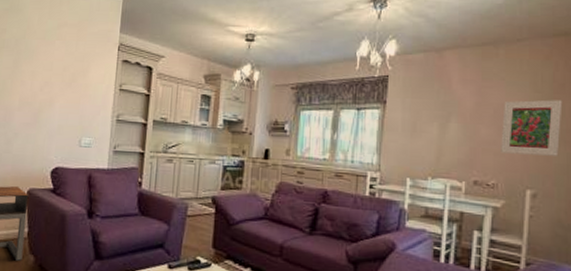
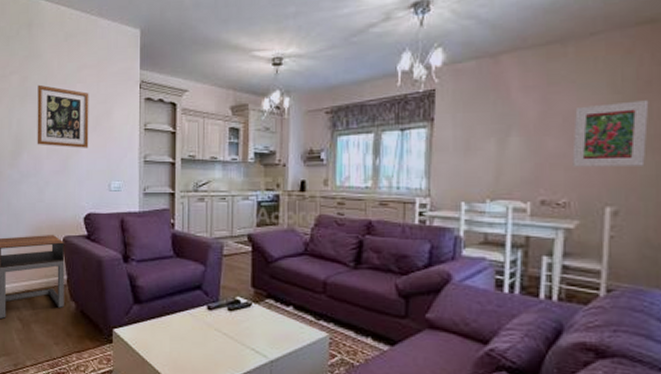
wall art: none [9,38,68,103] -> present [37,84,89,148]

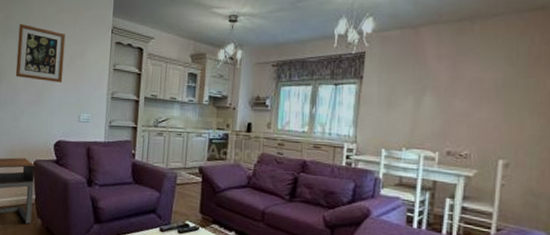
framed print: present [572,100,649,167] -> none [474,73,537,127]

